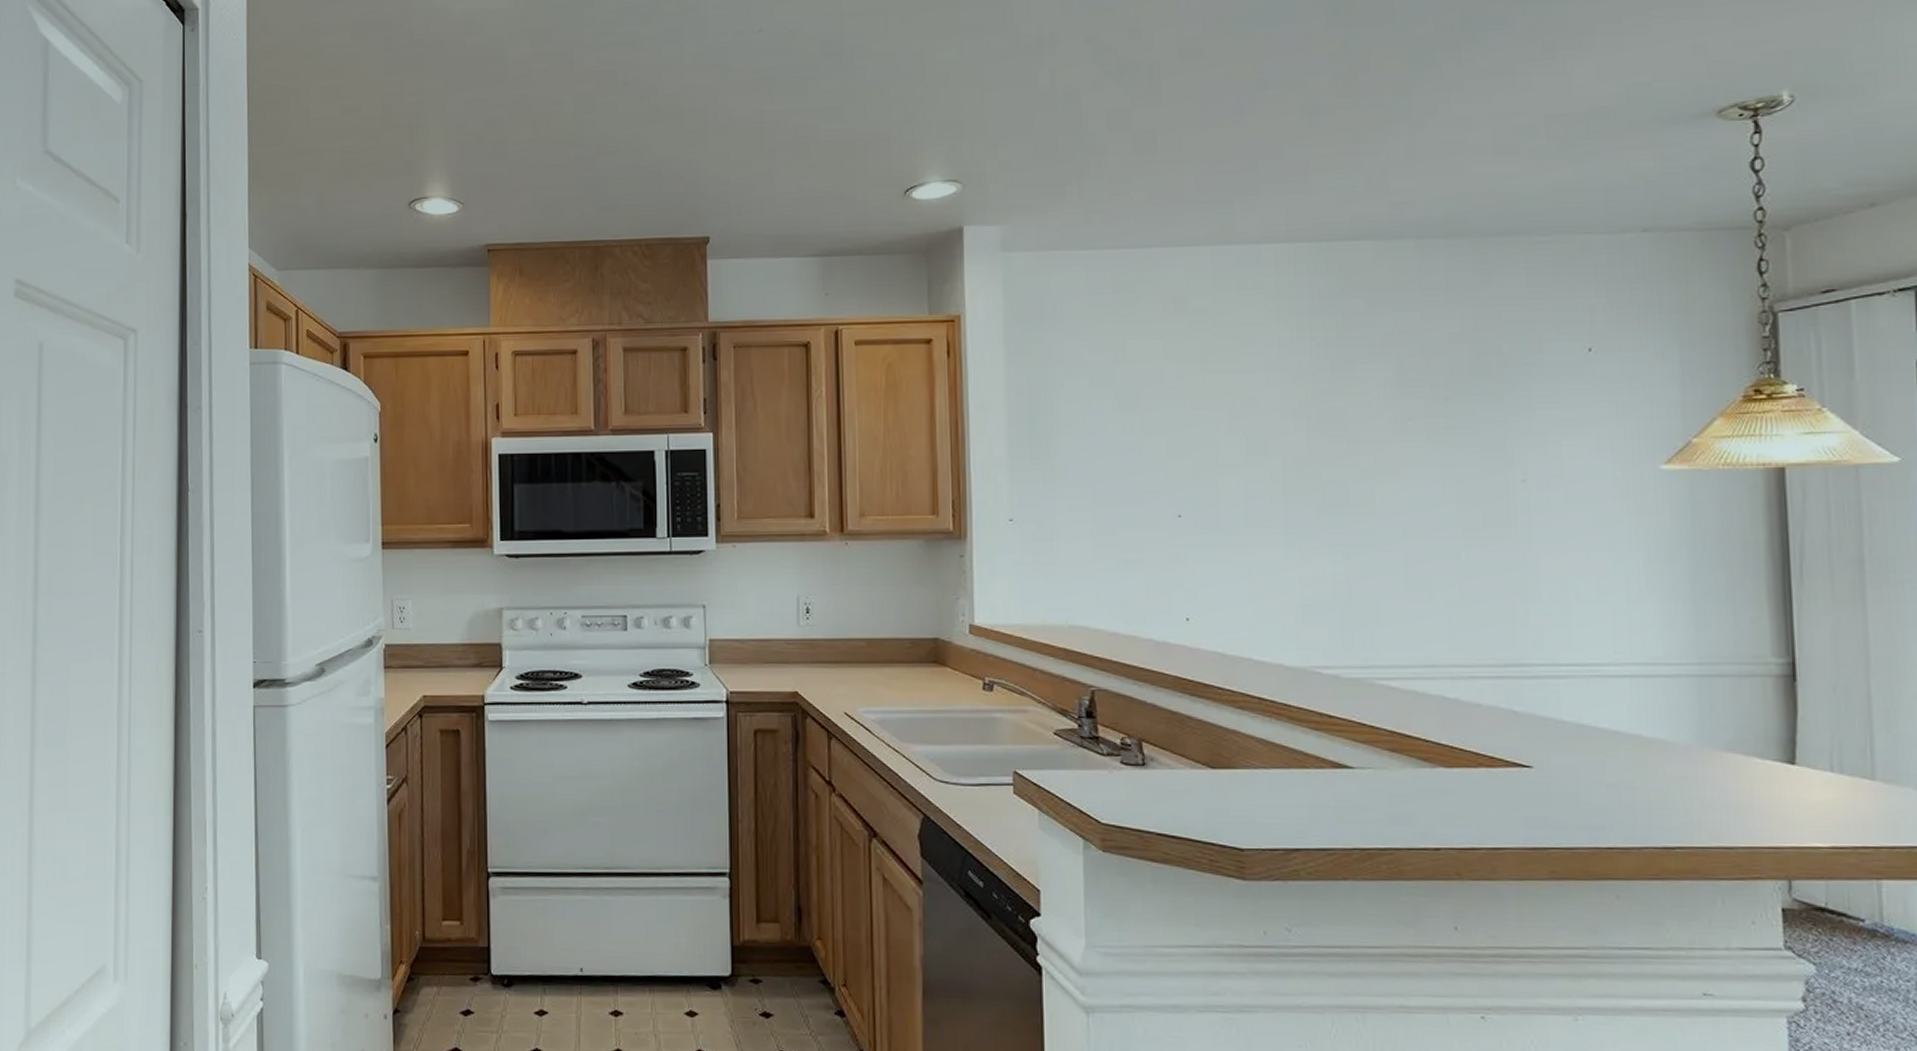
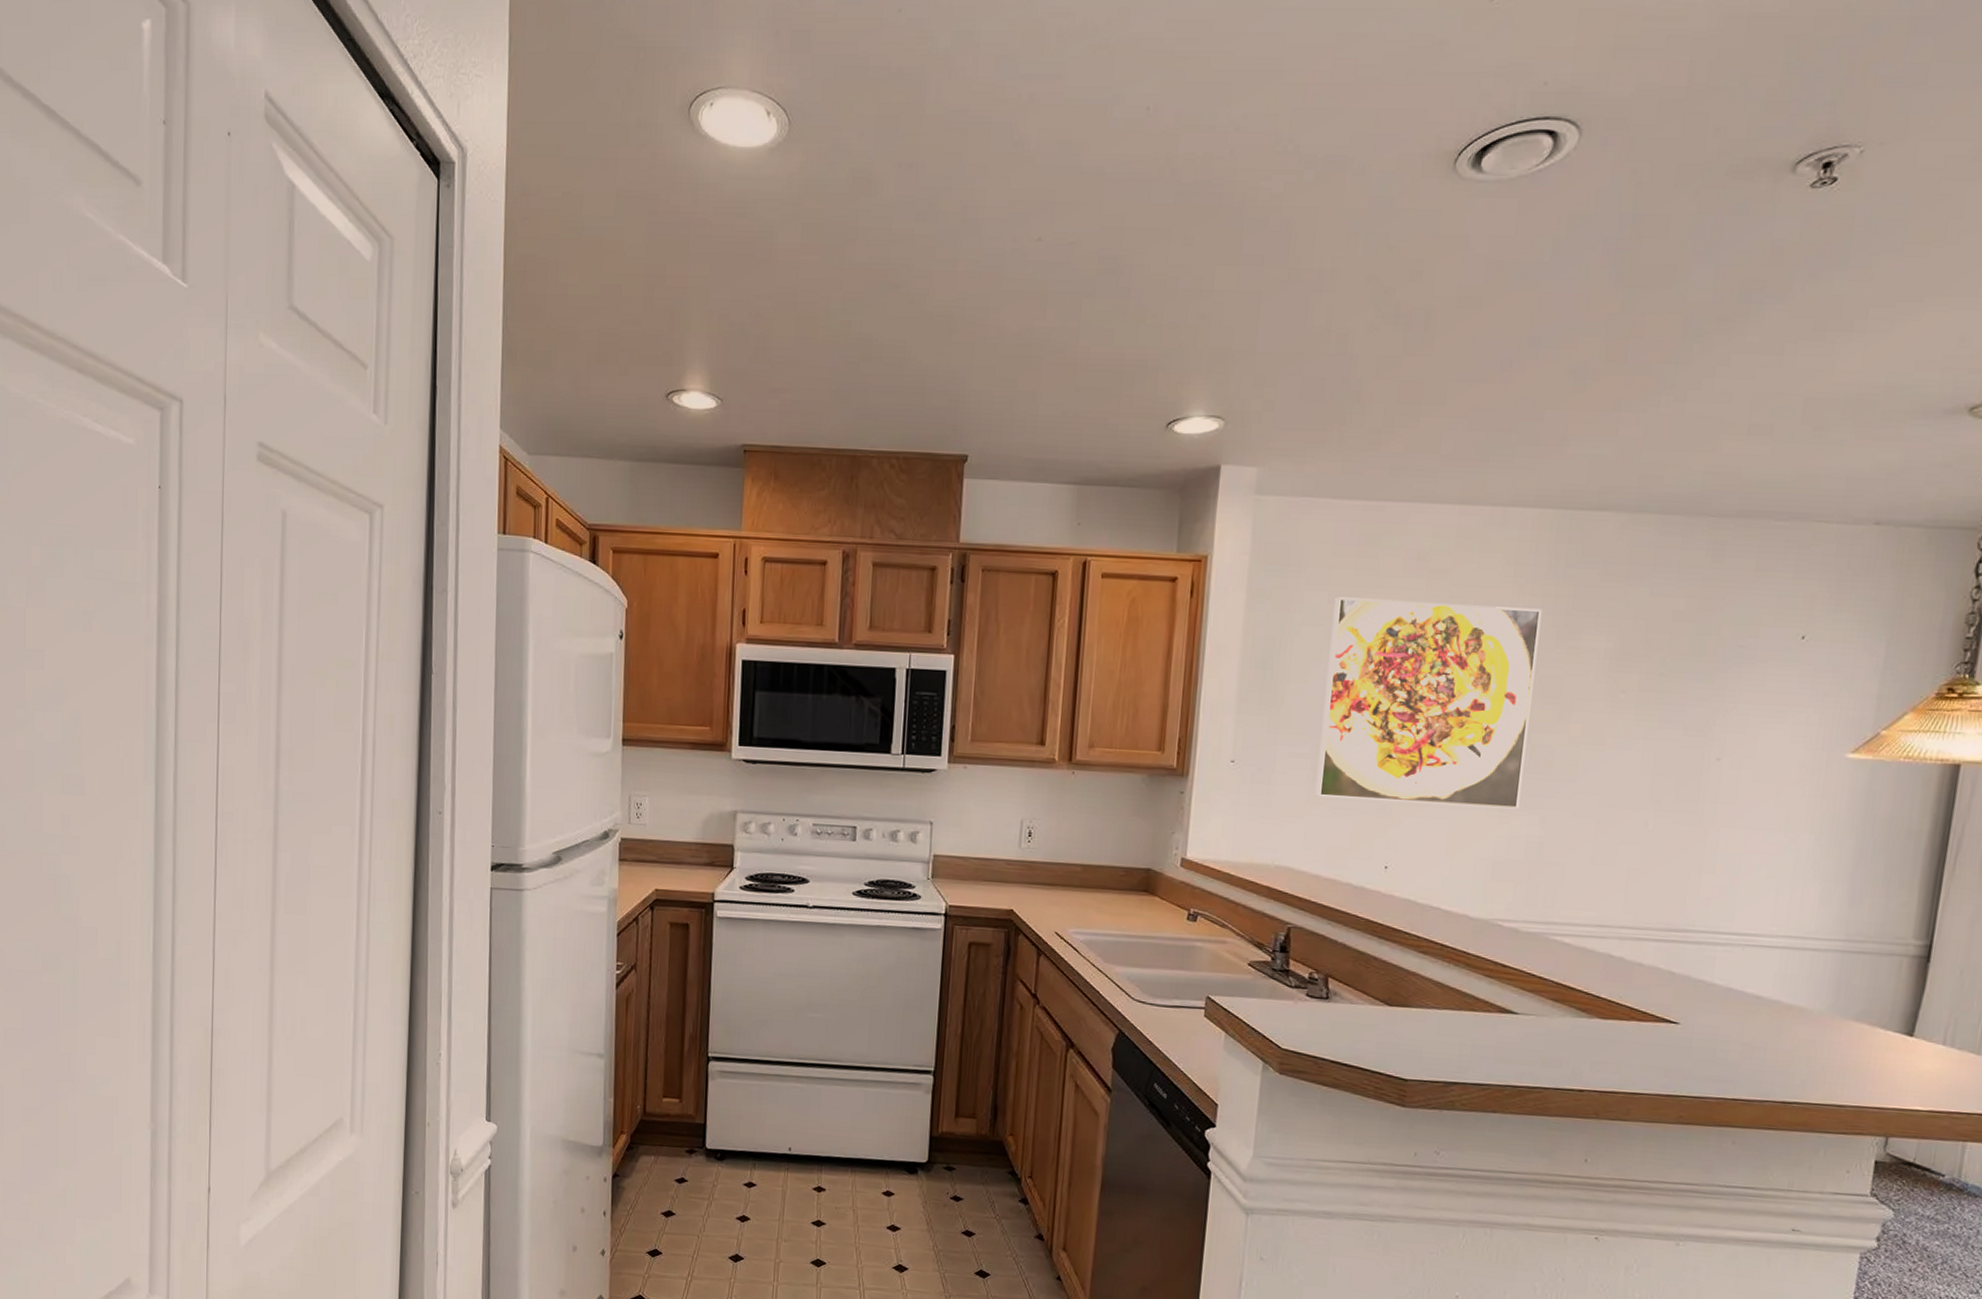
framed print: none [1096,342,1320,550] -> present [1315,597,1542,809]

